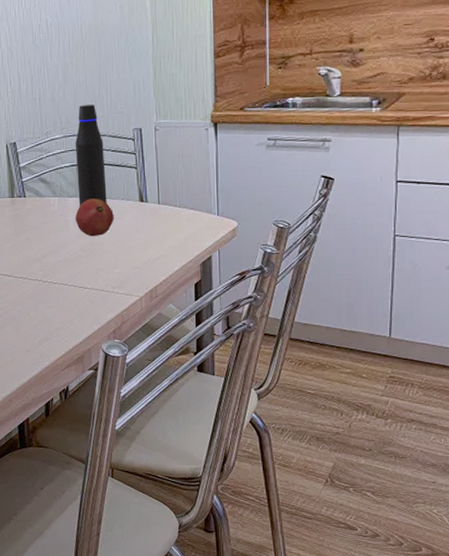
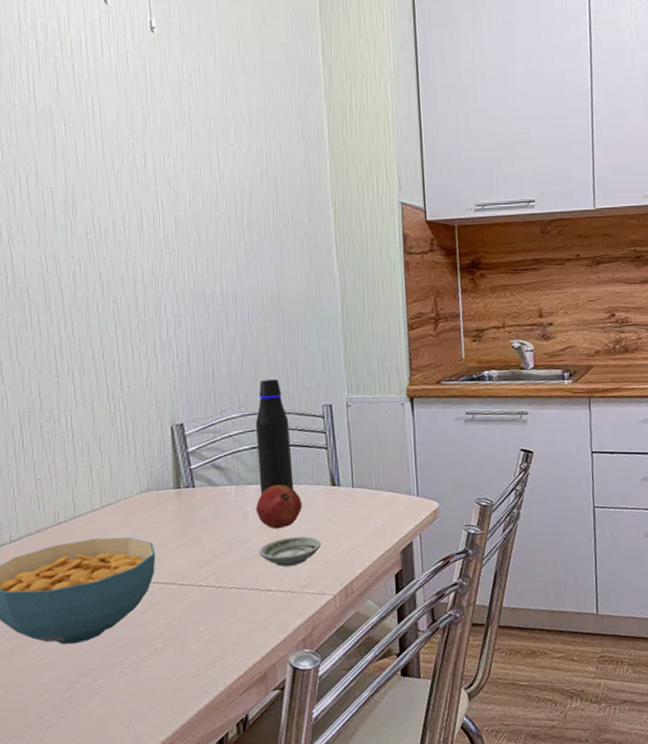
saucer: none [77,244,130,269] -> present [259,536,321,567]

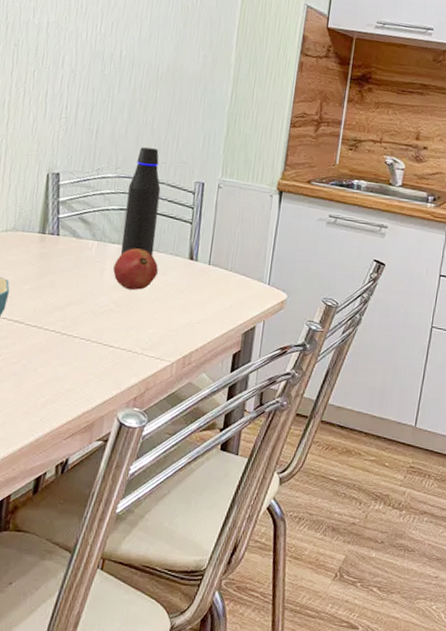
saucer: present [259,536,321,567] -> none [108,299,169,328]

